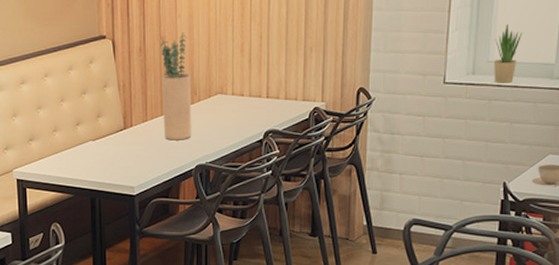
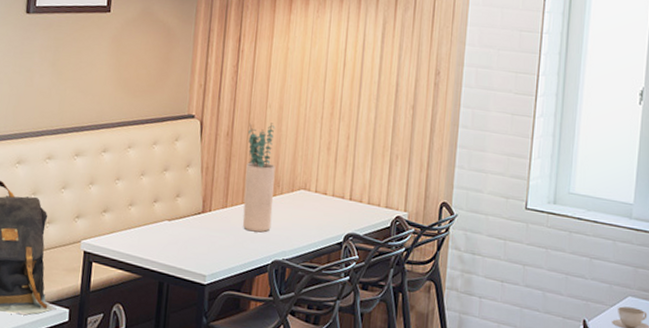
potted plant: present [494,24,523,85] -> none [574,159,603,219]

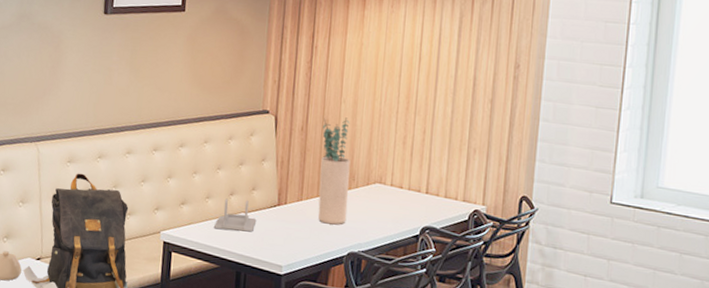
napkin holder: none [137,206,181,241] -> present [214,198,257,232]

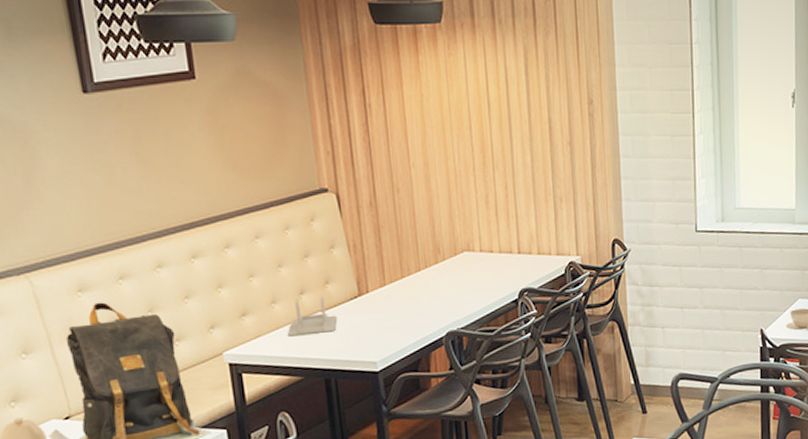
vase: present [317,117,350,225] -> none [393,183,439,306]

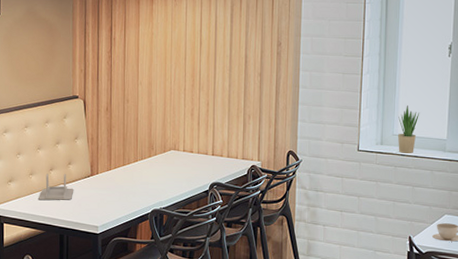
potted plant: none [740,171,764,231] -> present [398,105,420,154]

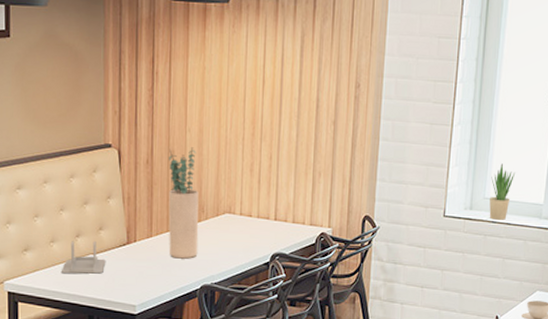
vase: none [124,97,149,188] -> present [168,147,199,259]

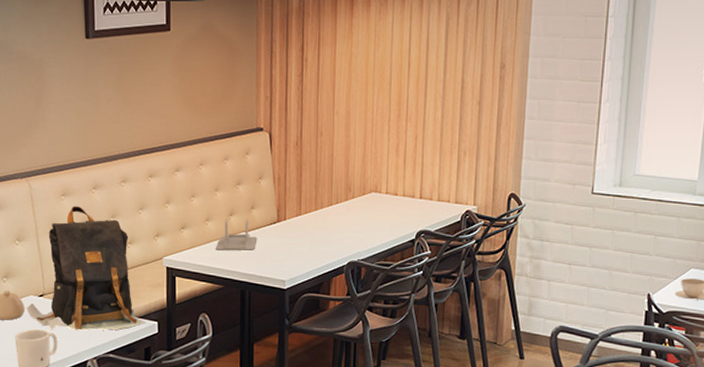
vase: present [168,147,199,259] -> none [317,129,346,236]
potted plant: present [489,163,516,221] -> none [639,140,668,198]

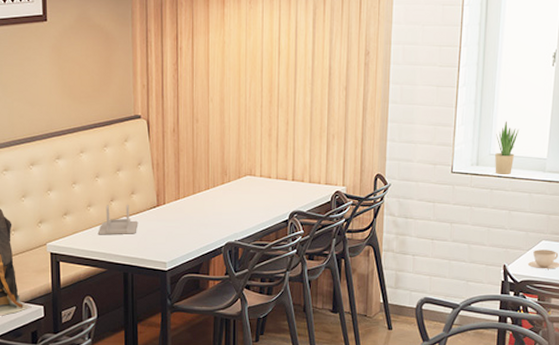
potted plant: none [639,140,668,198] -> present [495,121,520,176]

